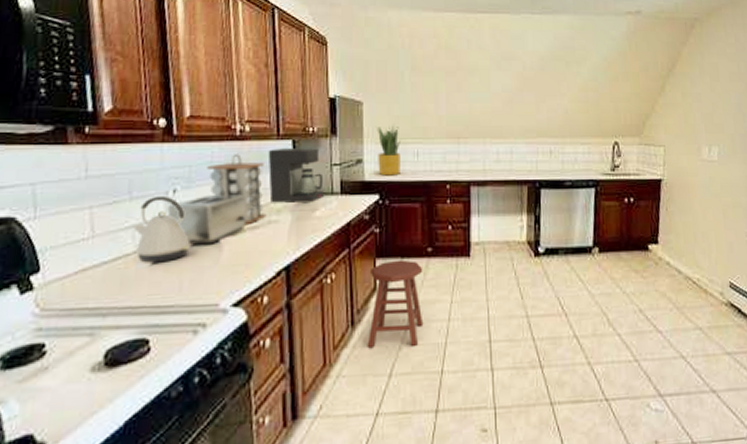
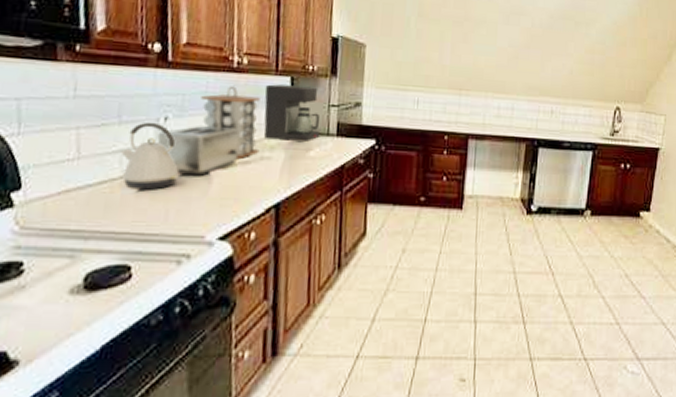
stool: present [367,259,424,349] -> none [352,206,415,293]
planter: present [377,125,400,176] -> none [376,71,402,122]

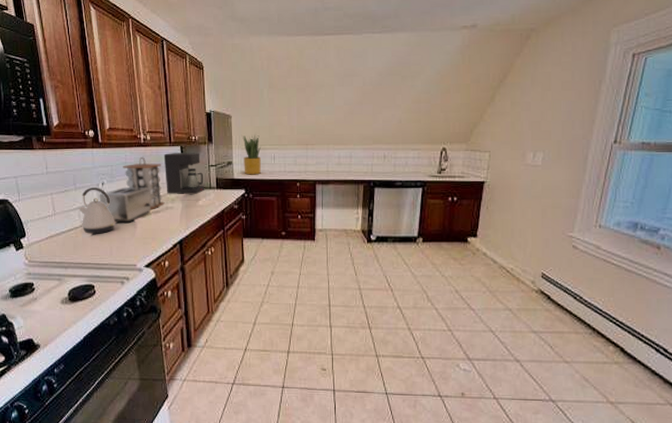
planter: none [376,71,402,122] -> present [242,134,261,175]

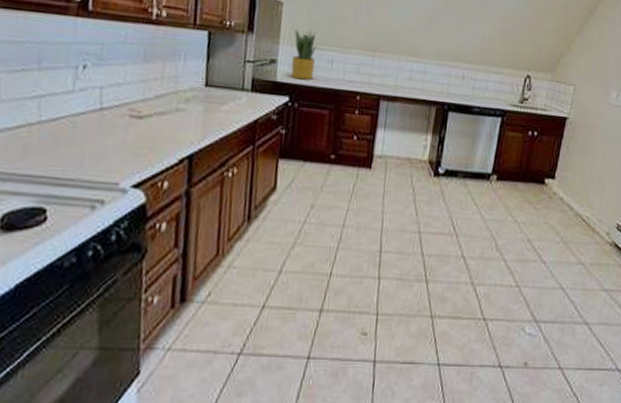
kettle: present [79,187,115,234] -> none [39,69,96,136]
toaster: present [99,186,151,223] -> none [75,74,155,124]
spice rack: present [123,157,165,210] -> none [119,37,178,110]
coffee maker: present [163,153,205,195] -> none [179,37,236,97]

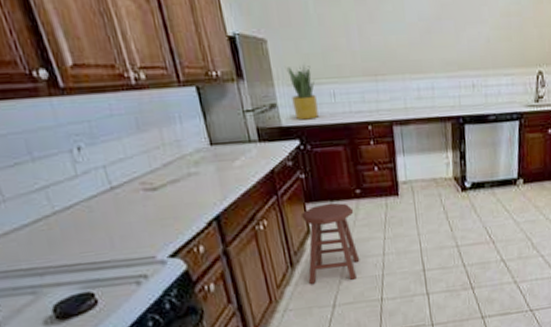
stool: none [260,162,324,247] -> present [302,202,360,285]

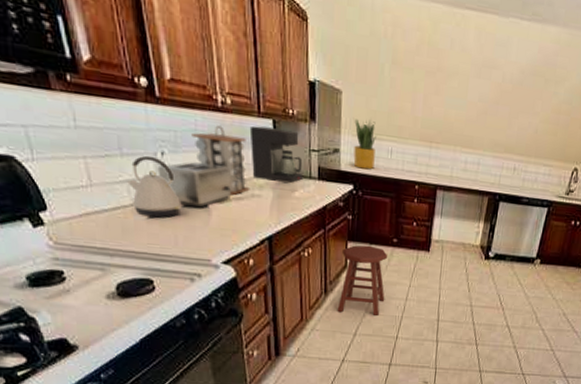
kettle: none [44,154,112,224] -> present [127,155,182,218]
toaster: none [75,148,165,203] -> present [157,161,231,208]
spice rack: none [108,105,185,180] -> present [192,125,250,196]
coffee maker: none [171,94,243,155] -> present [249,125,304,184]

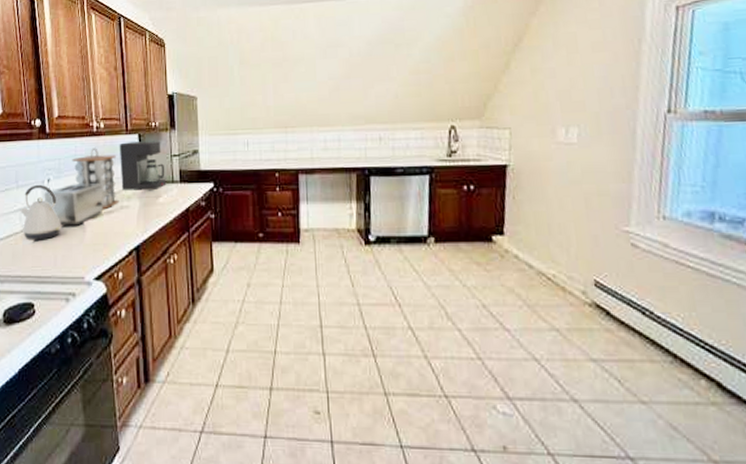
stool: present [337,245,388,315] -> none [206,244,257,325]
planter: present [353,119,376,170] -> none [210,117,232,165]

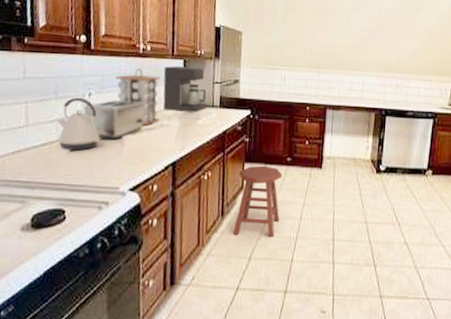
stool: none [206,244,257,325] -> present [233,165,283,237]

